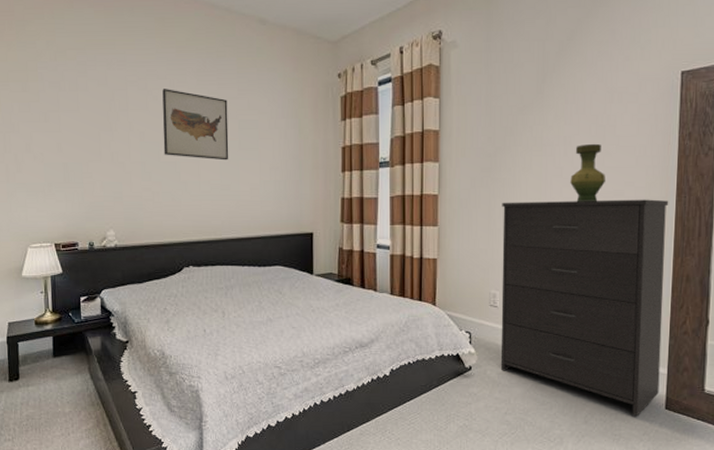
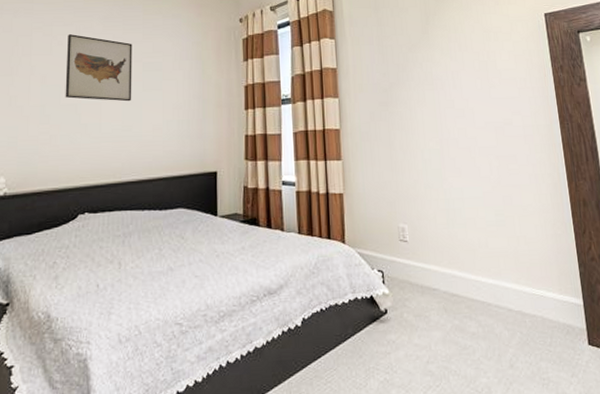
dresser: present [500,199,669,417] -> none [401,127,579,356]
vase: present [570,143,606,202] -> none [462,77,495,132]

